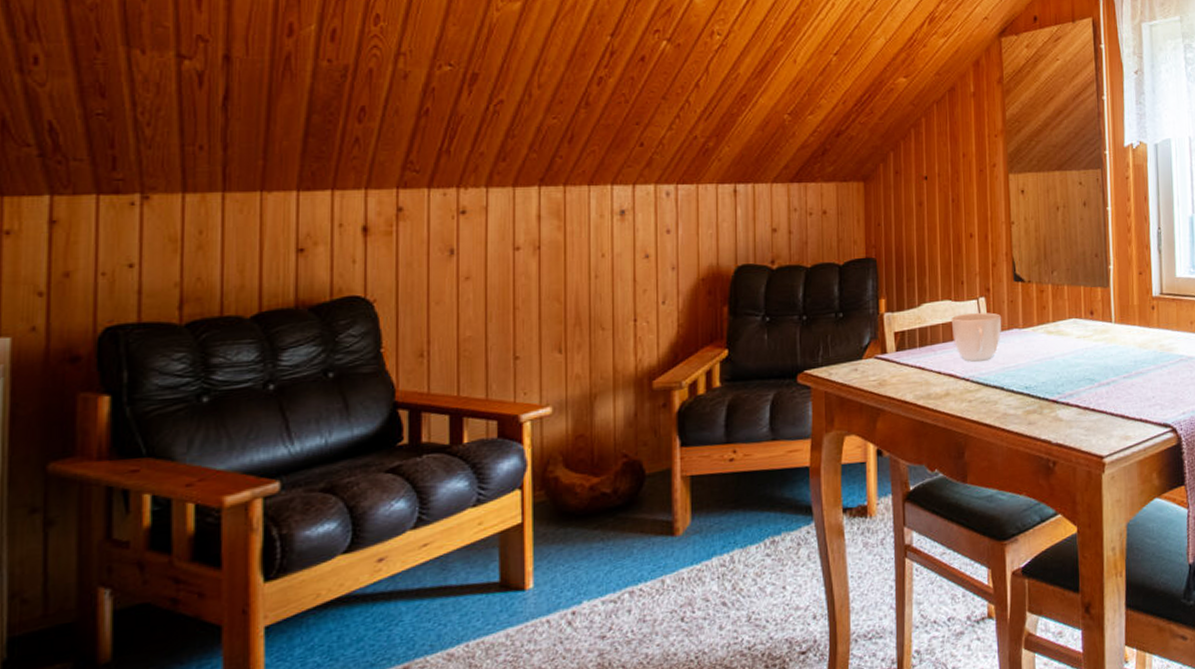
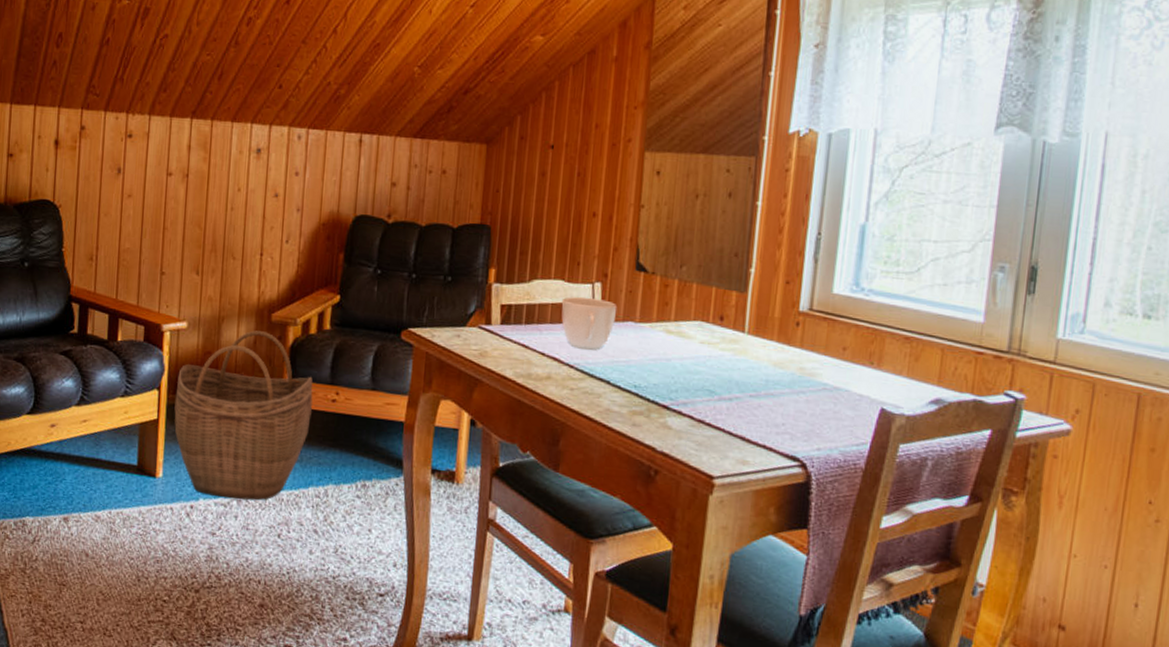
woven basket: none [543,401,708,595] -> present [174,330,313,500]

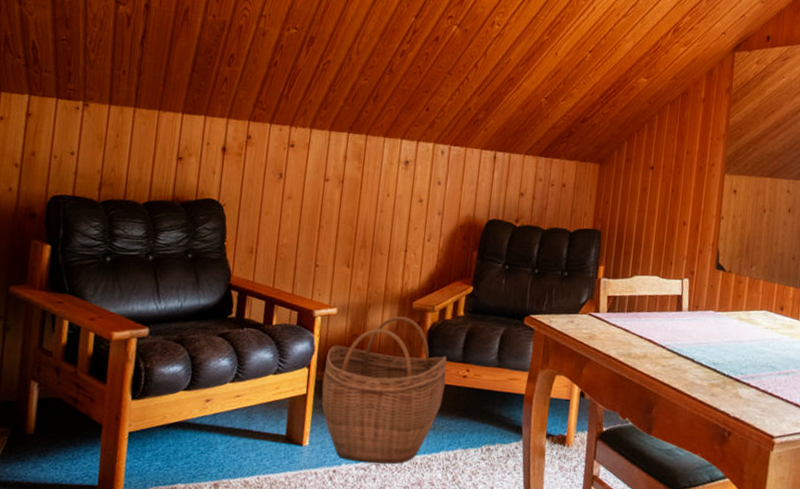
cup: present [561,296,618,351] -> none [656,290,701,335]

